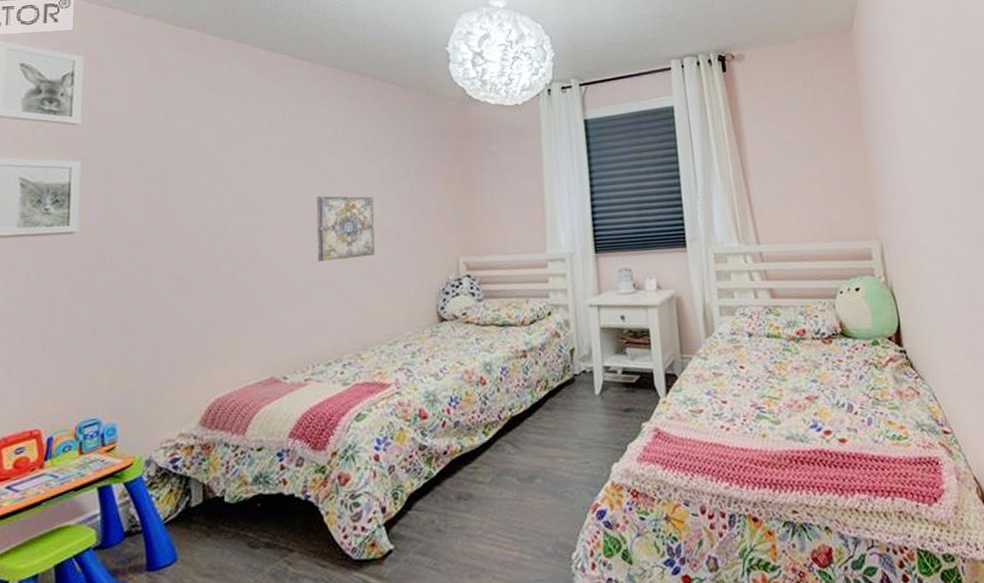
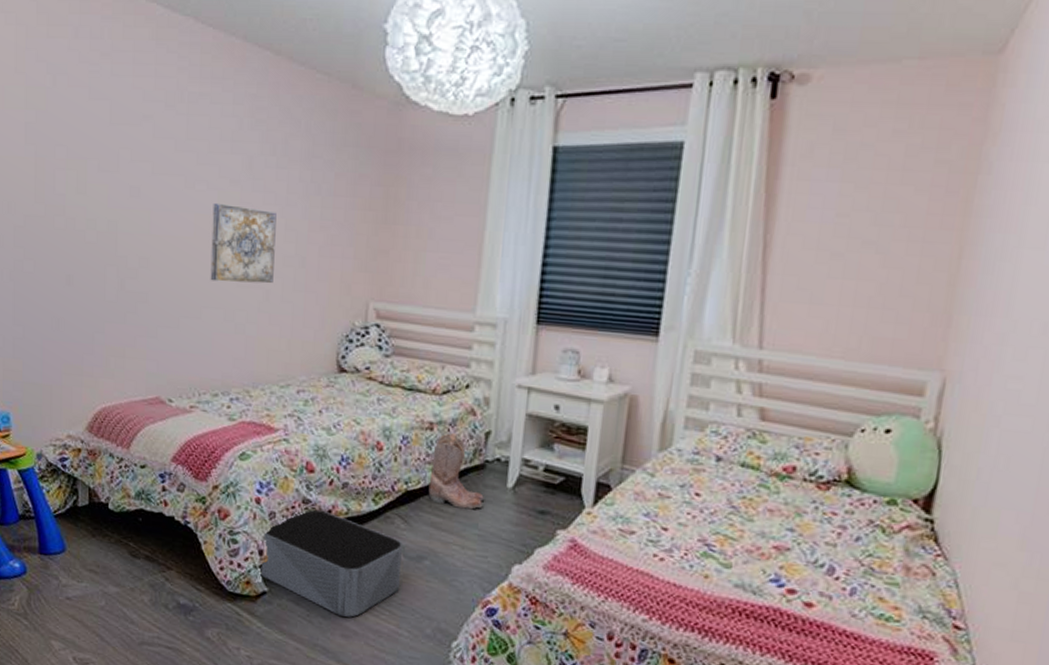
storage bin: none [385,452,517,556] -> present [260,509,402,617]
boots: none [529,355,578,423] -> present [428,432,484,510]

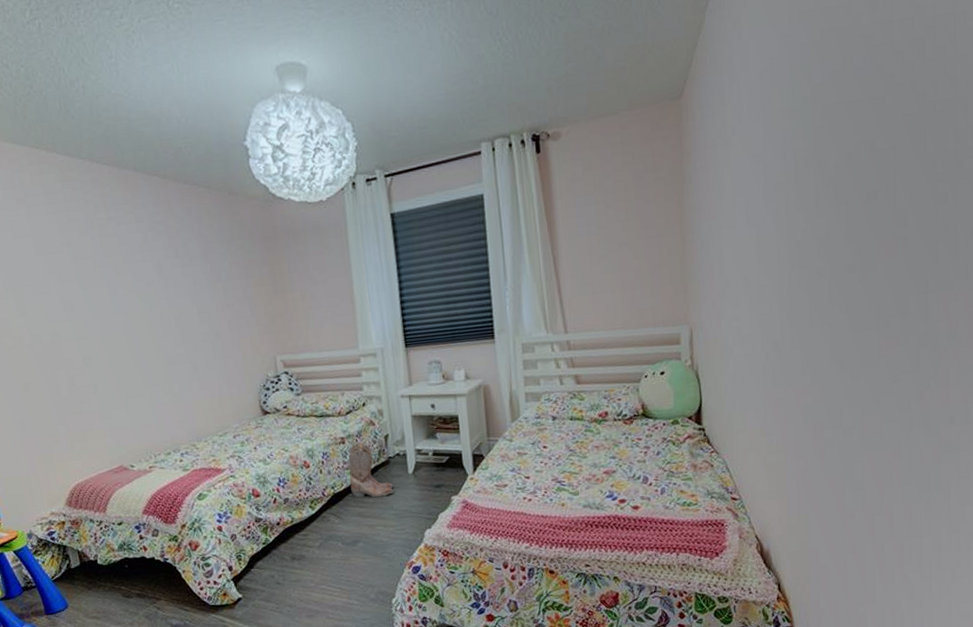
wall art: present [210,202,277,284] -> none [135,301,197,365]
storage bin: present [260,509,402,617] -> none [231,524,344,602]

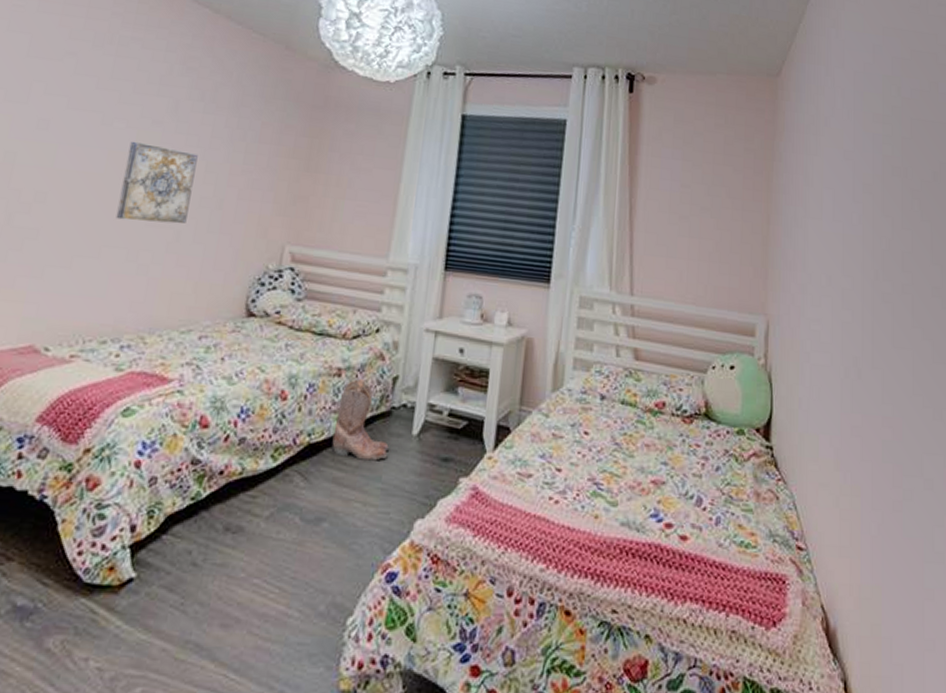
wall art: none [135,301,197,365] -> present [116,141,198,224]

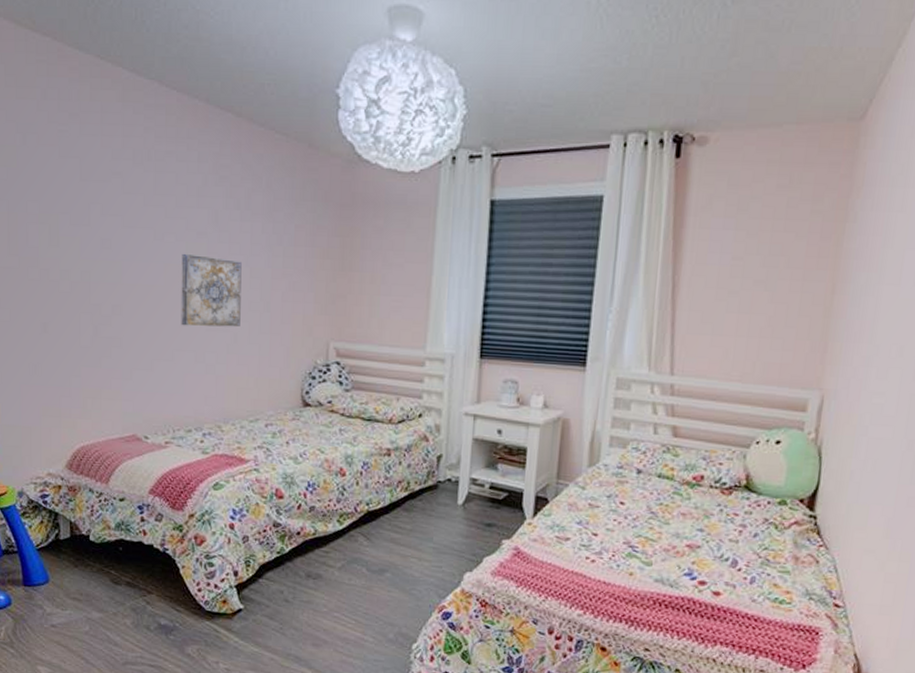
boots: present [332,378,389,461] -> none [388,457,437,526]

